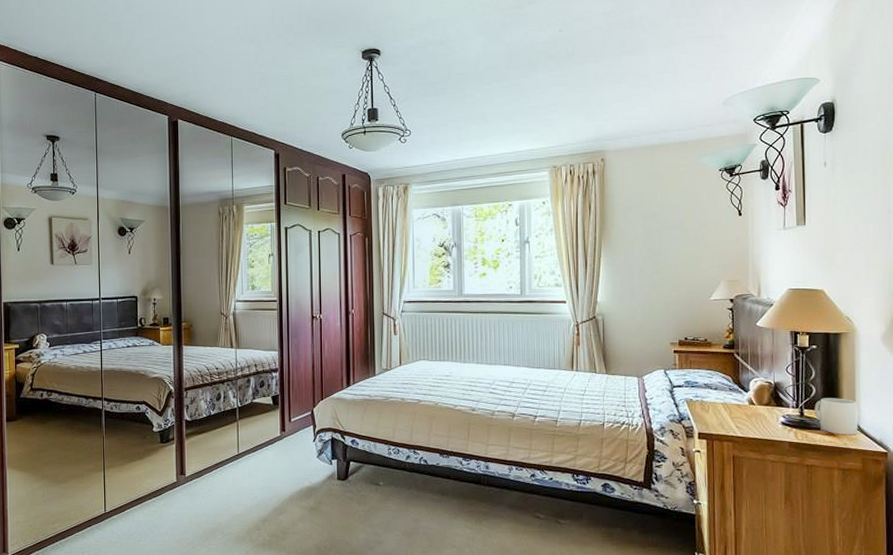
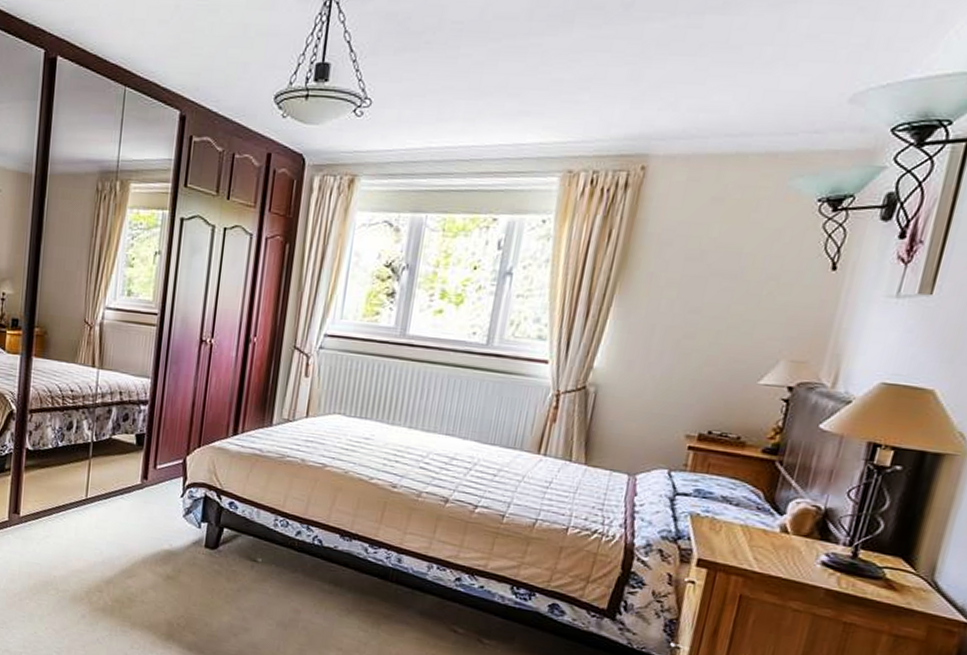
mug: present [814,398,858,435] -> none [873,538,942,594]

